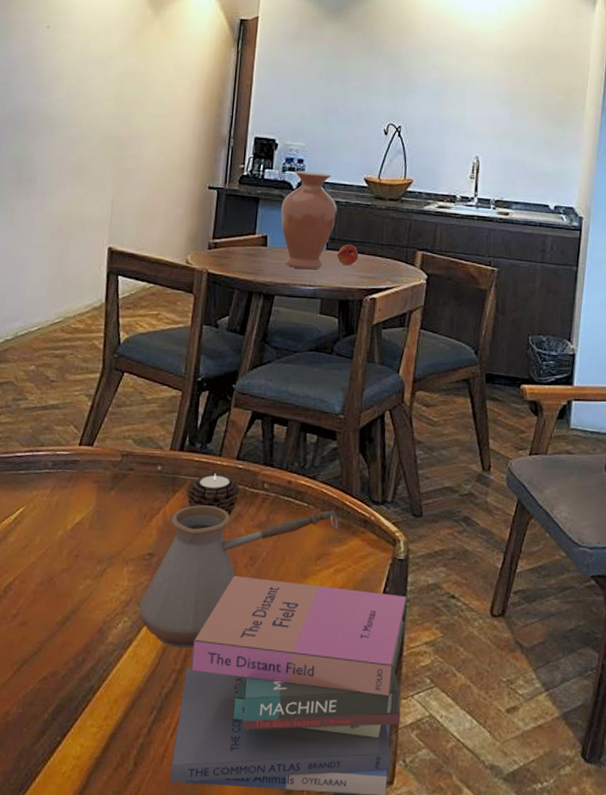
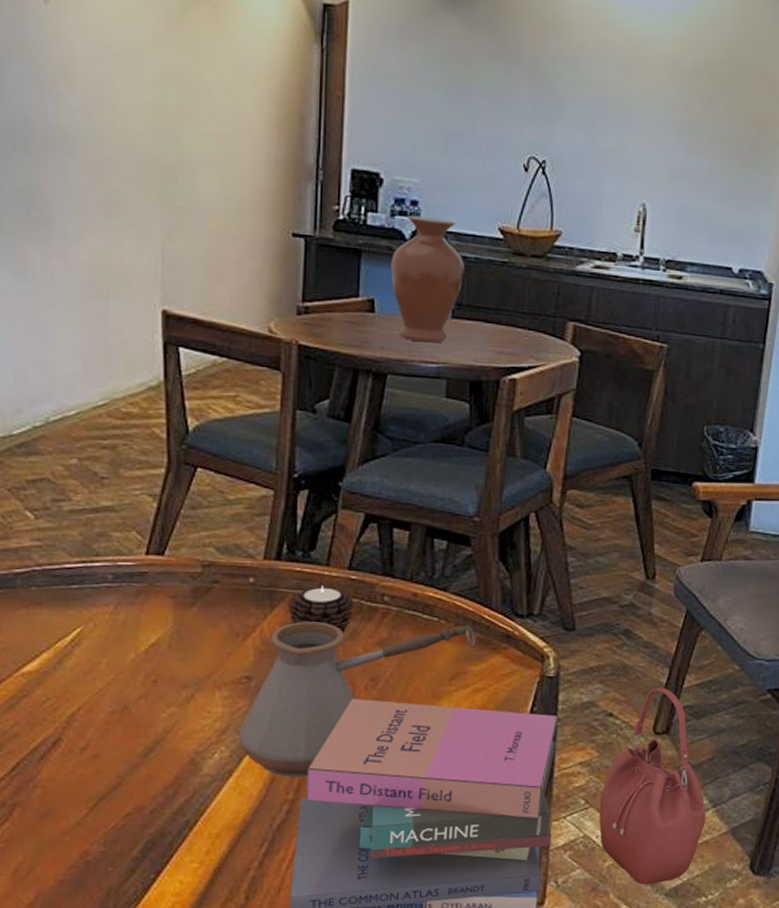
fruit: present [336,244,359,266] -> none [465,311,494,339]
handbag: none [442,571,540,768] -> present [598,687,706,885]

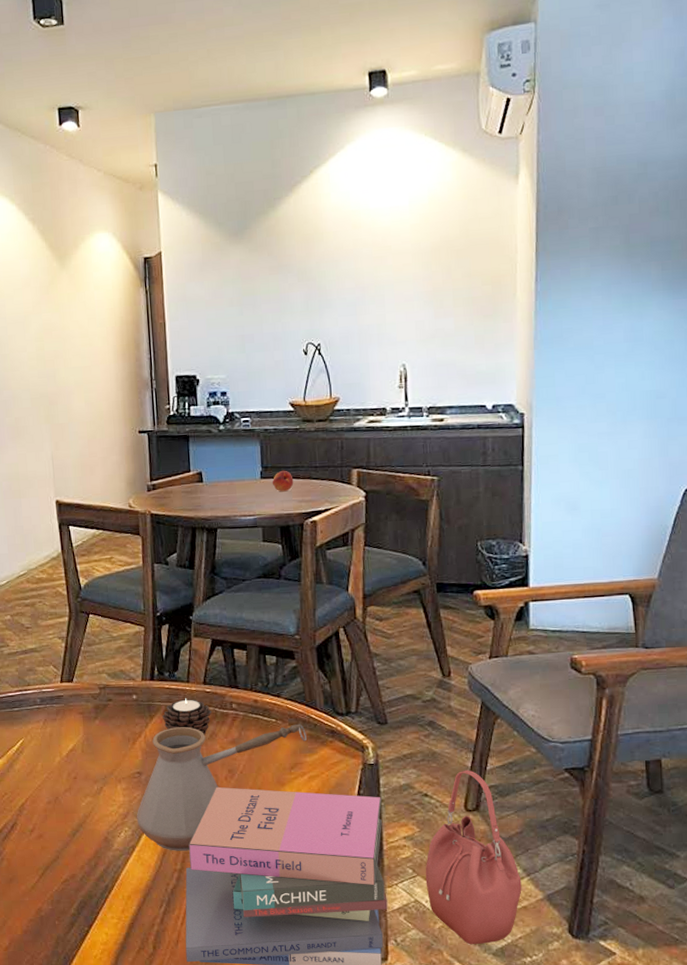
vase: present [391,215,465,343] -> none [211,402,267,501]
fruit: none [465,311,494,339] -> present [272,470,294,492]

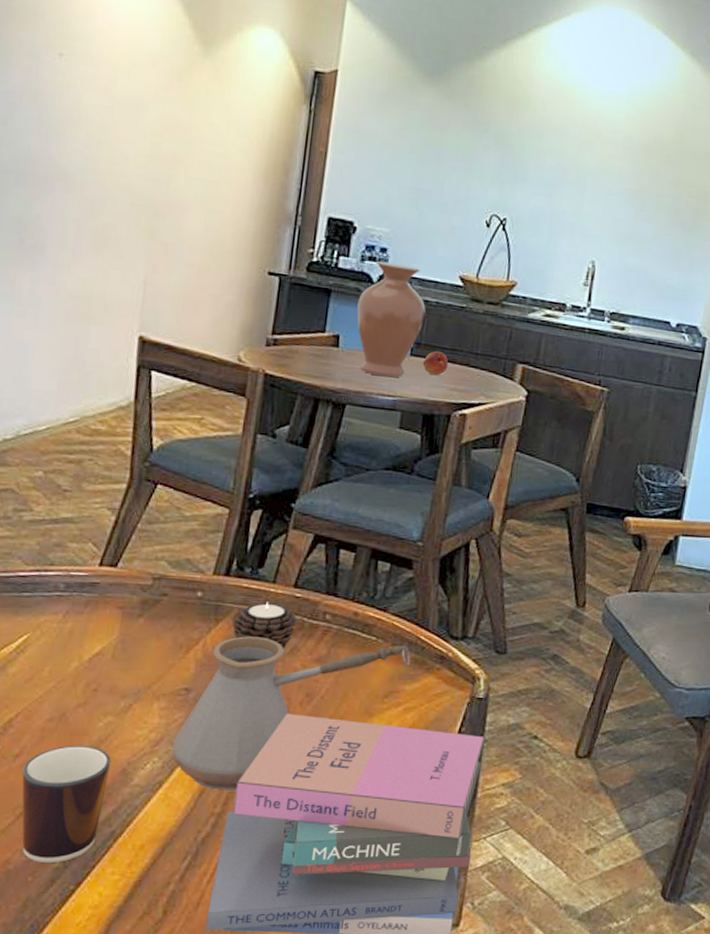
mug: none [37,820,96,910] -> present [21,744,112,863]
vase: none [211,402,267,501] -> present [357,261,426,378]
handbag: present [425,770,522,945] -> none [517,711,622,909]

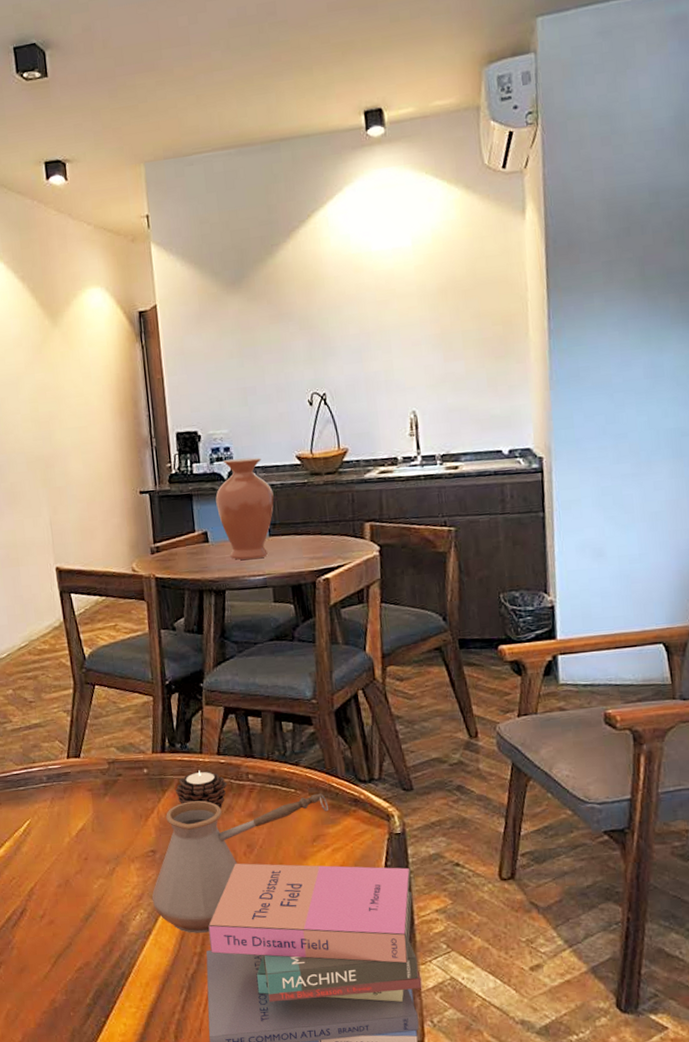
mug: present [21,744,112,863] -> none [48,904,112,1001]
fruit: present [422,350,449,376] -> none [281,526,304,550]

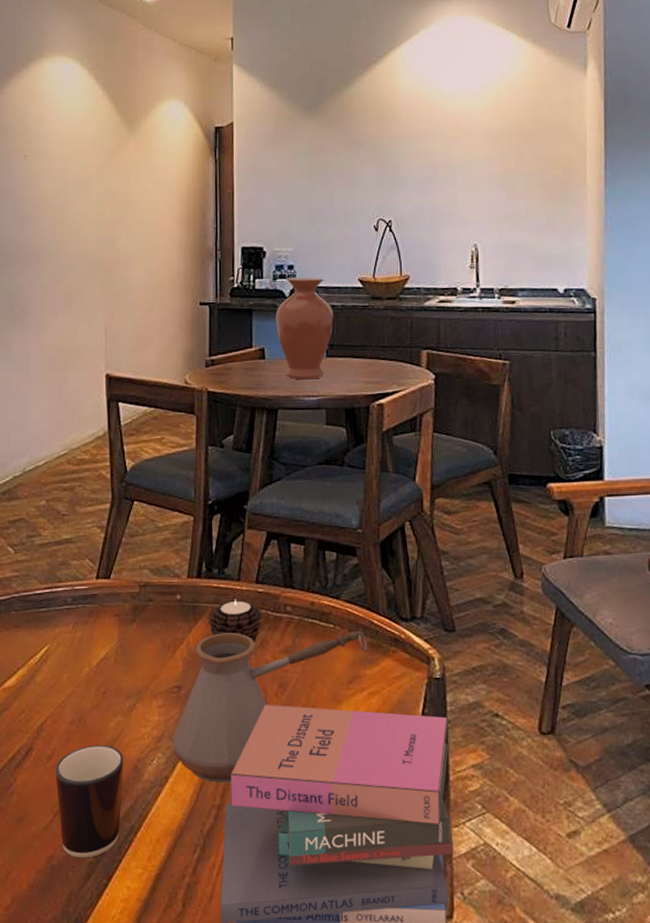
mug: none [48,904,112,1001] -> present [55,744,124,858]

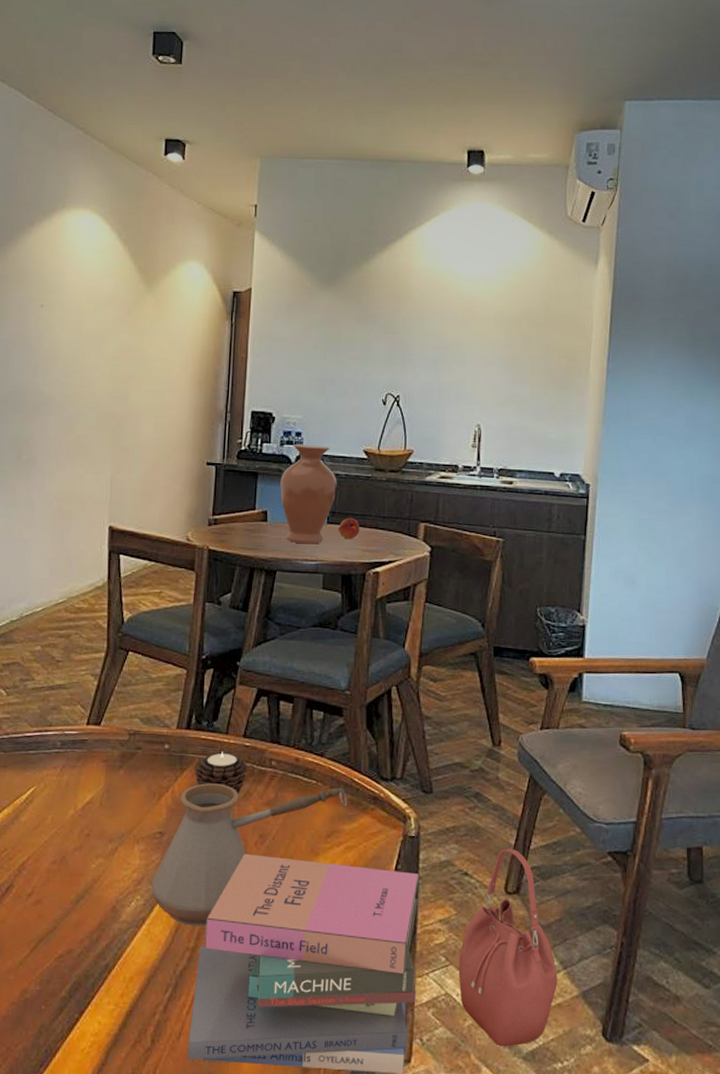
mug: present [55,744,124,858] -> none [34,884,103,992]
fruit: none [337,349,361,372] -> present [338,517,360,540]
handbag: none [495,685,603,898] -> present [458,848,558,1047]

